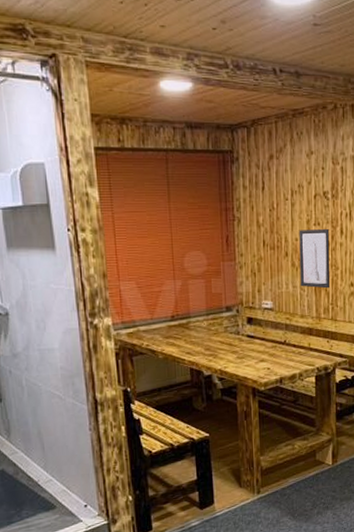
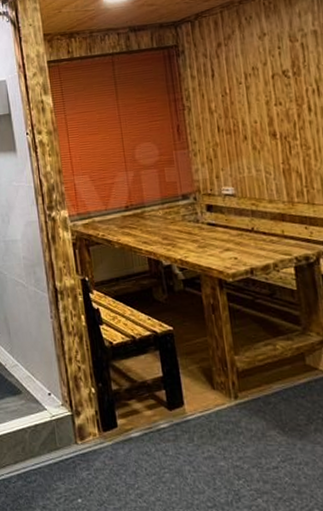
wall art: present [299,229,331,289] -> none [257,108,302,171]

